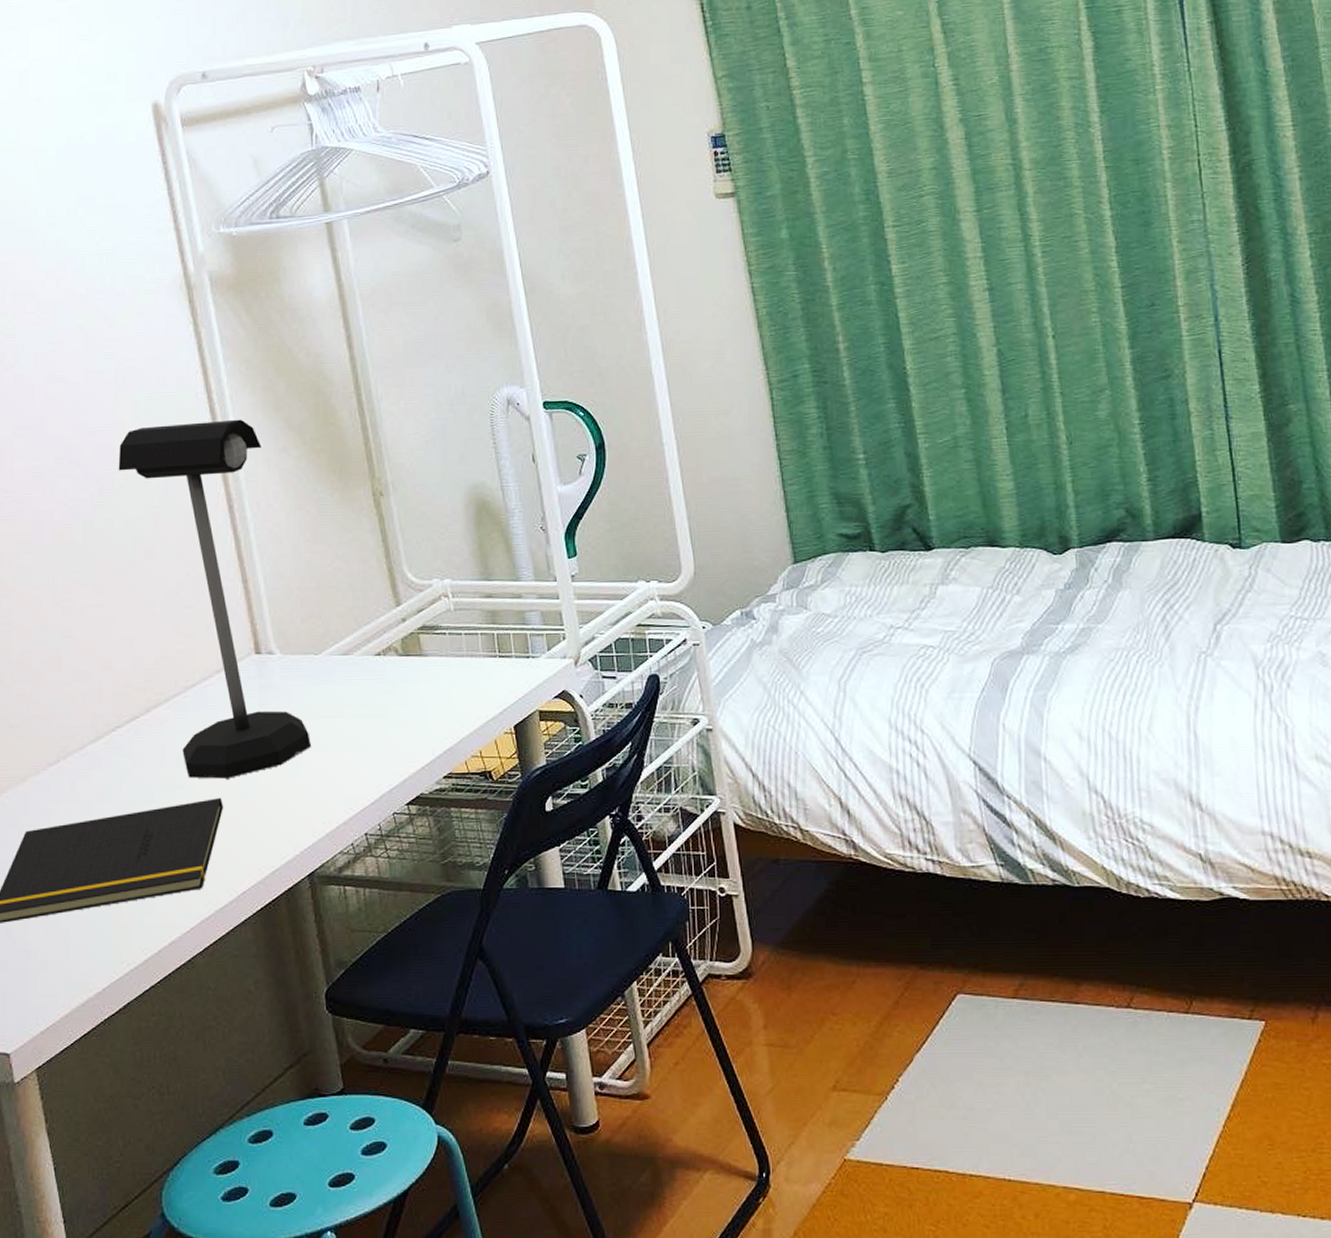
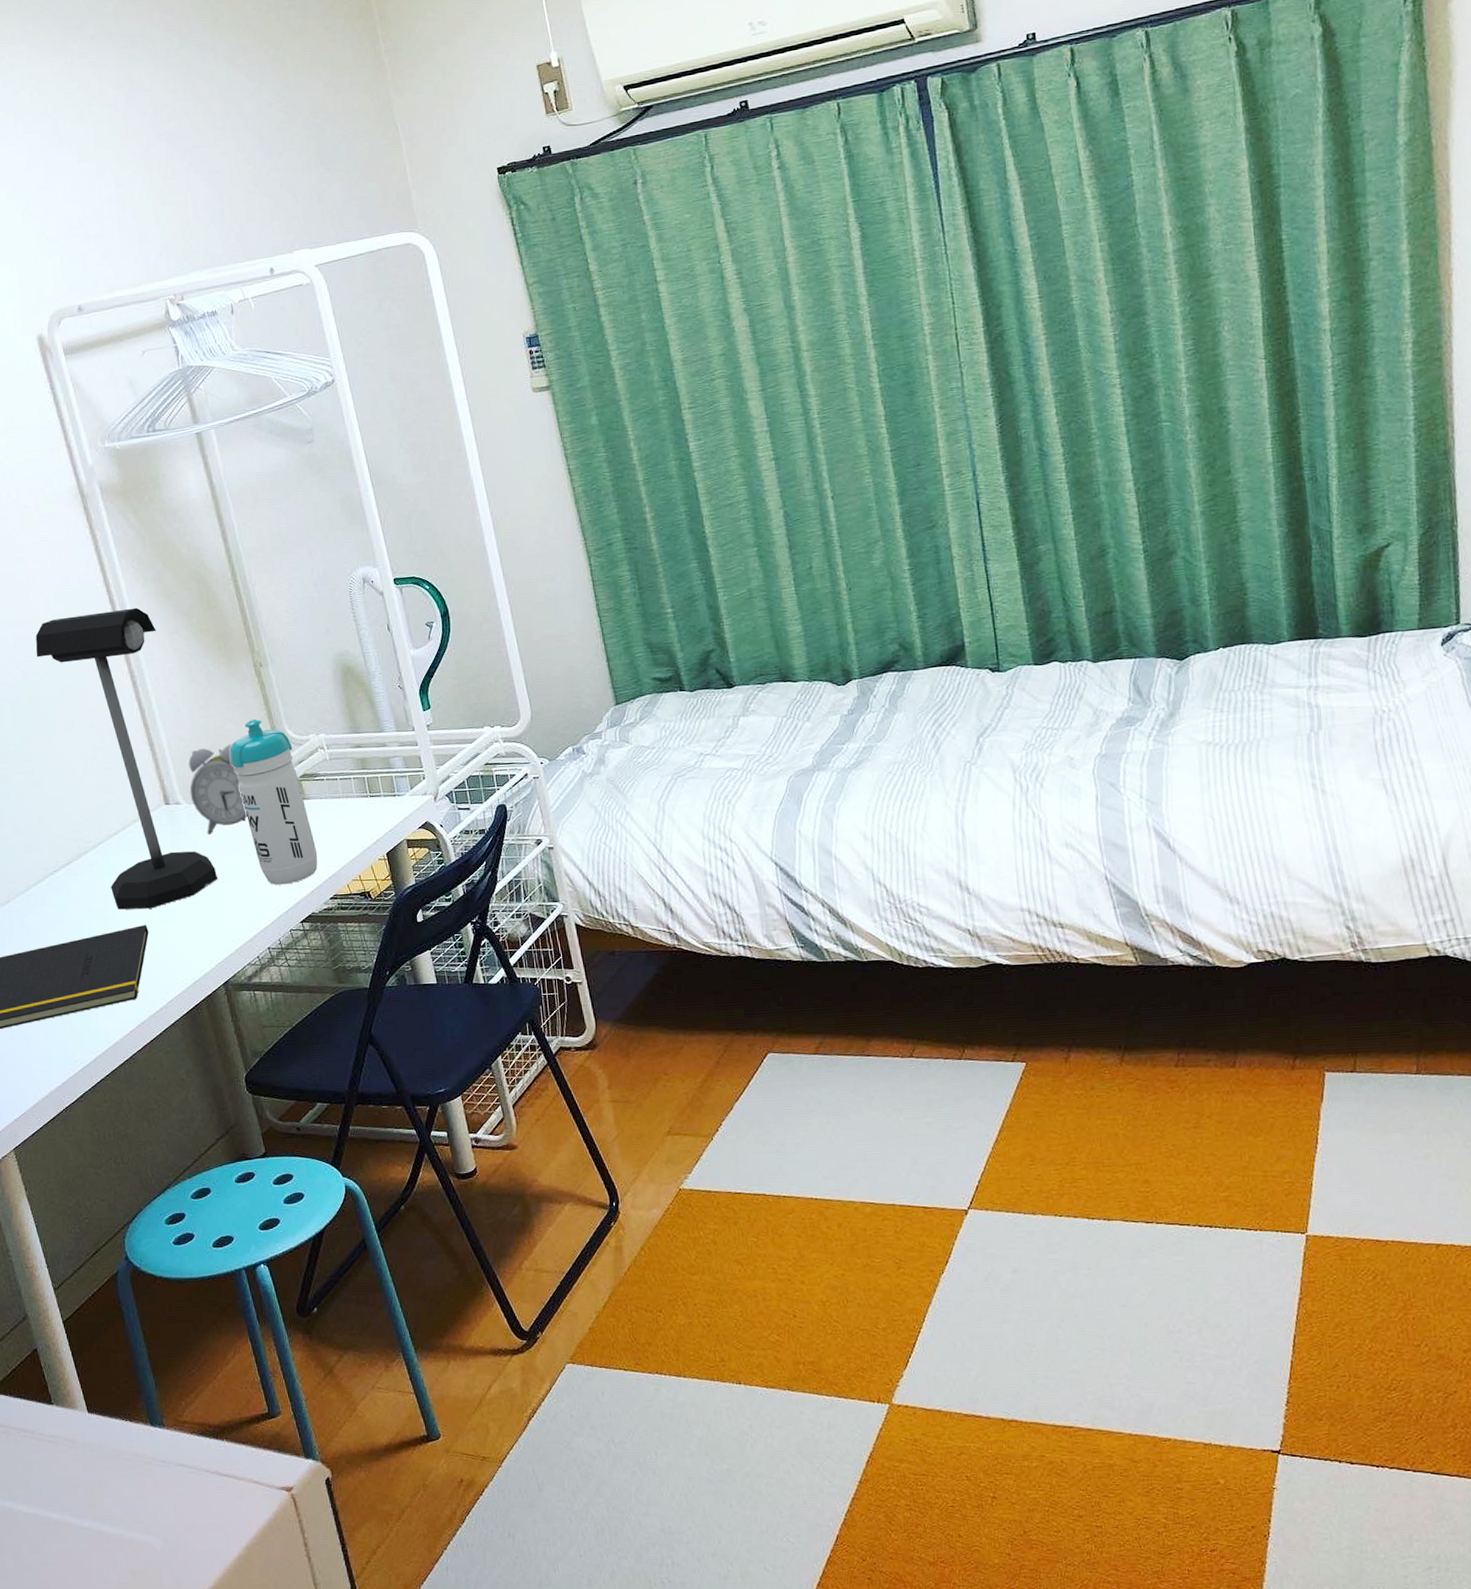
alarm clock: none [286,585,352,693] -> present [188,744,248,835]
water bottle: none [336,558,432,758] -> present [229,719,318,885]

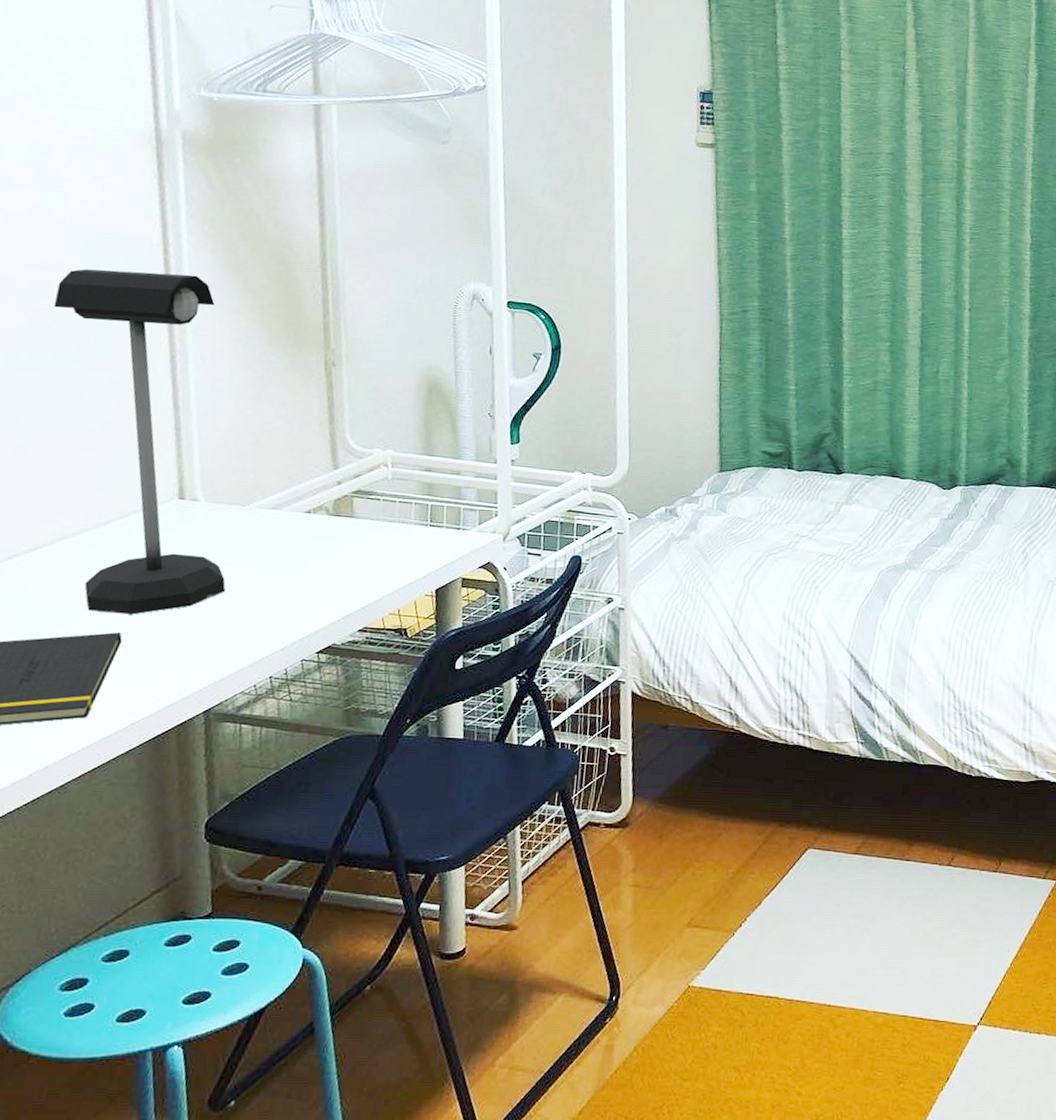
alarm clock: present [188,744,248,835] -> none [213,443,279,541]
water bottle: present [229,719,318,885] -> none [271,421,354,609]

